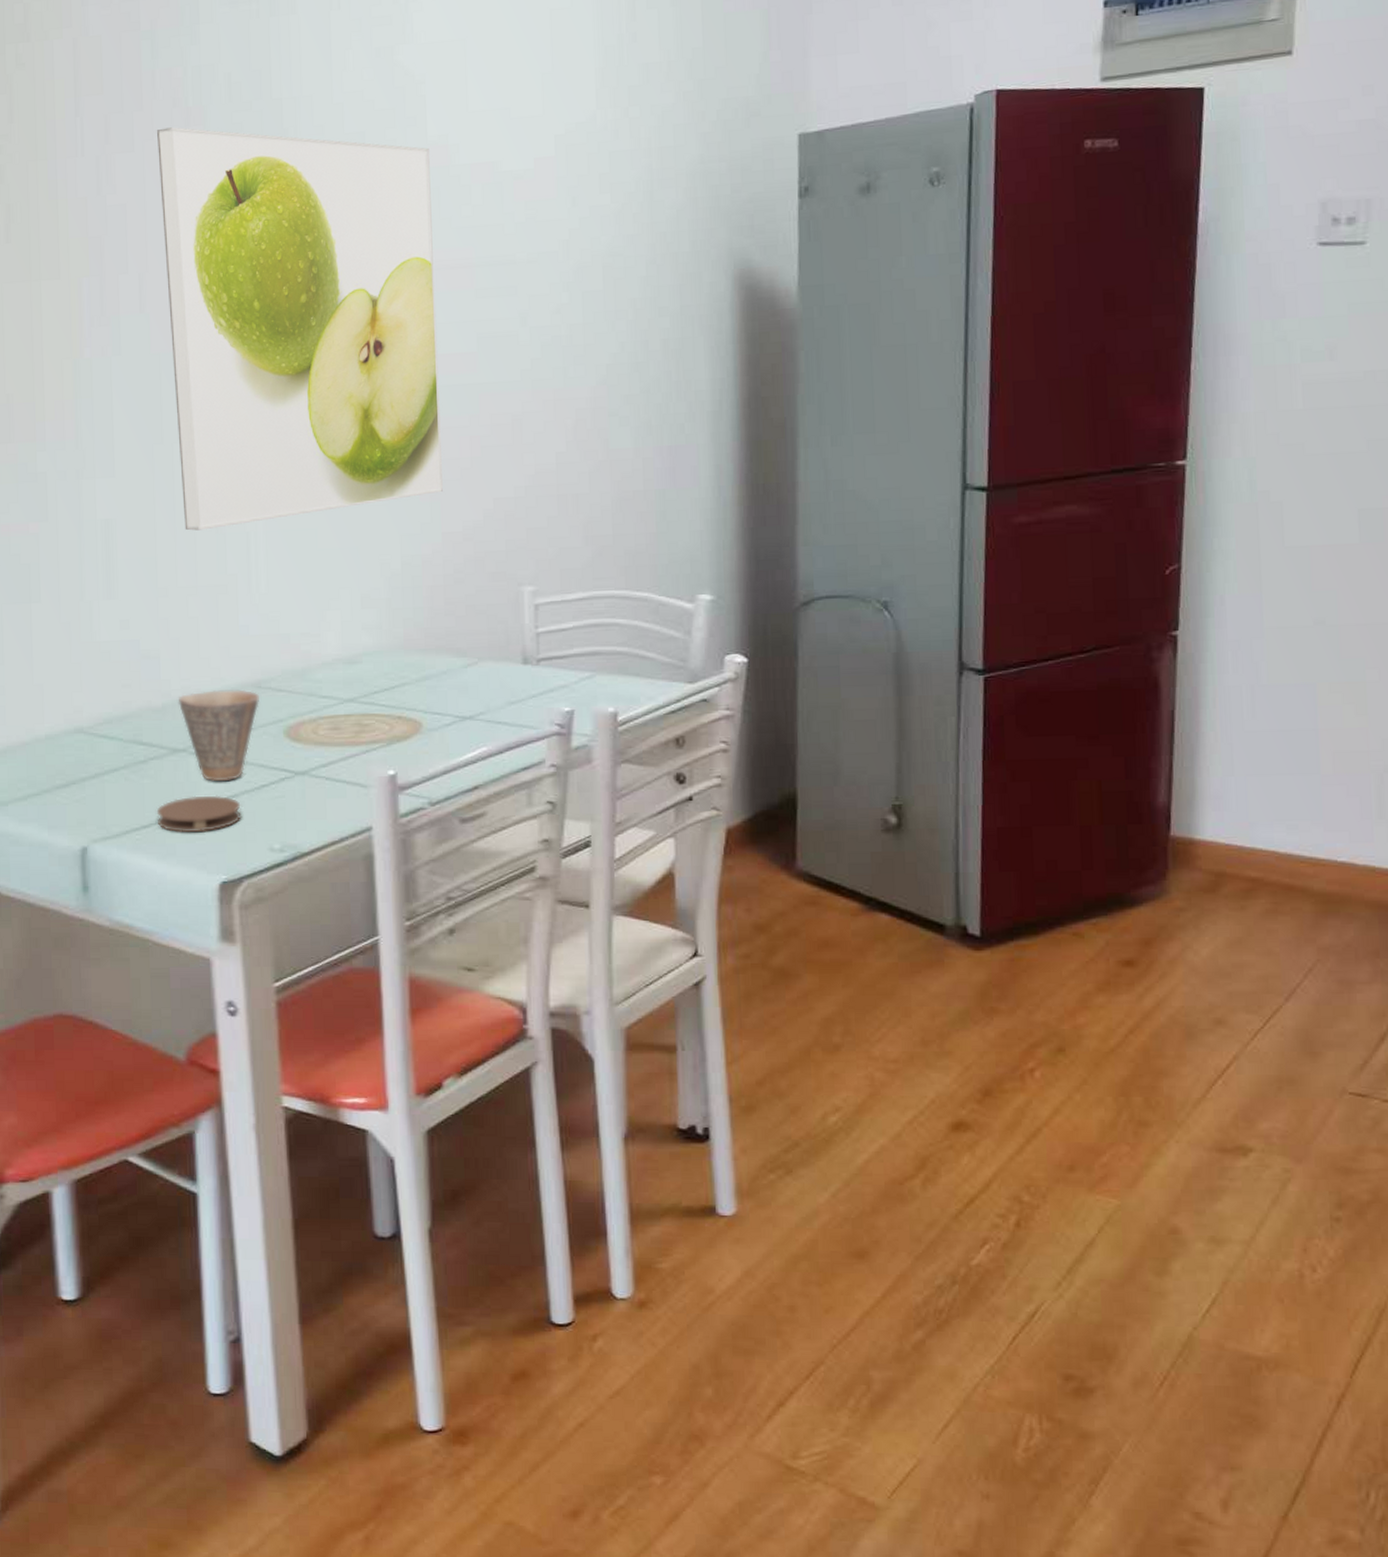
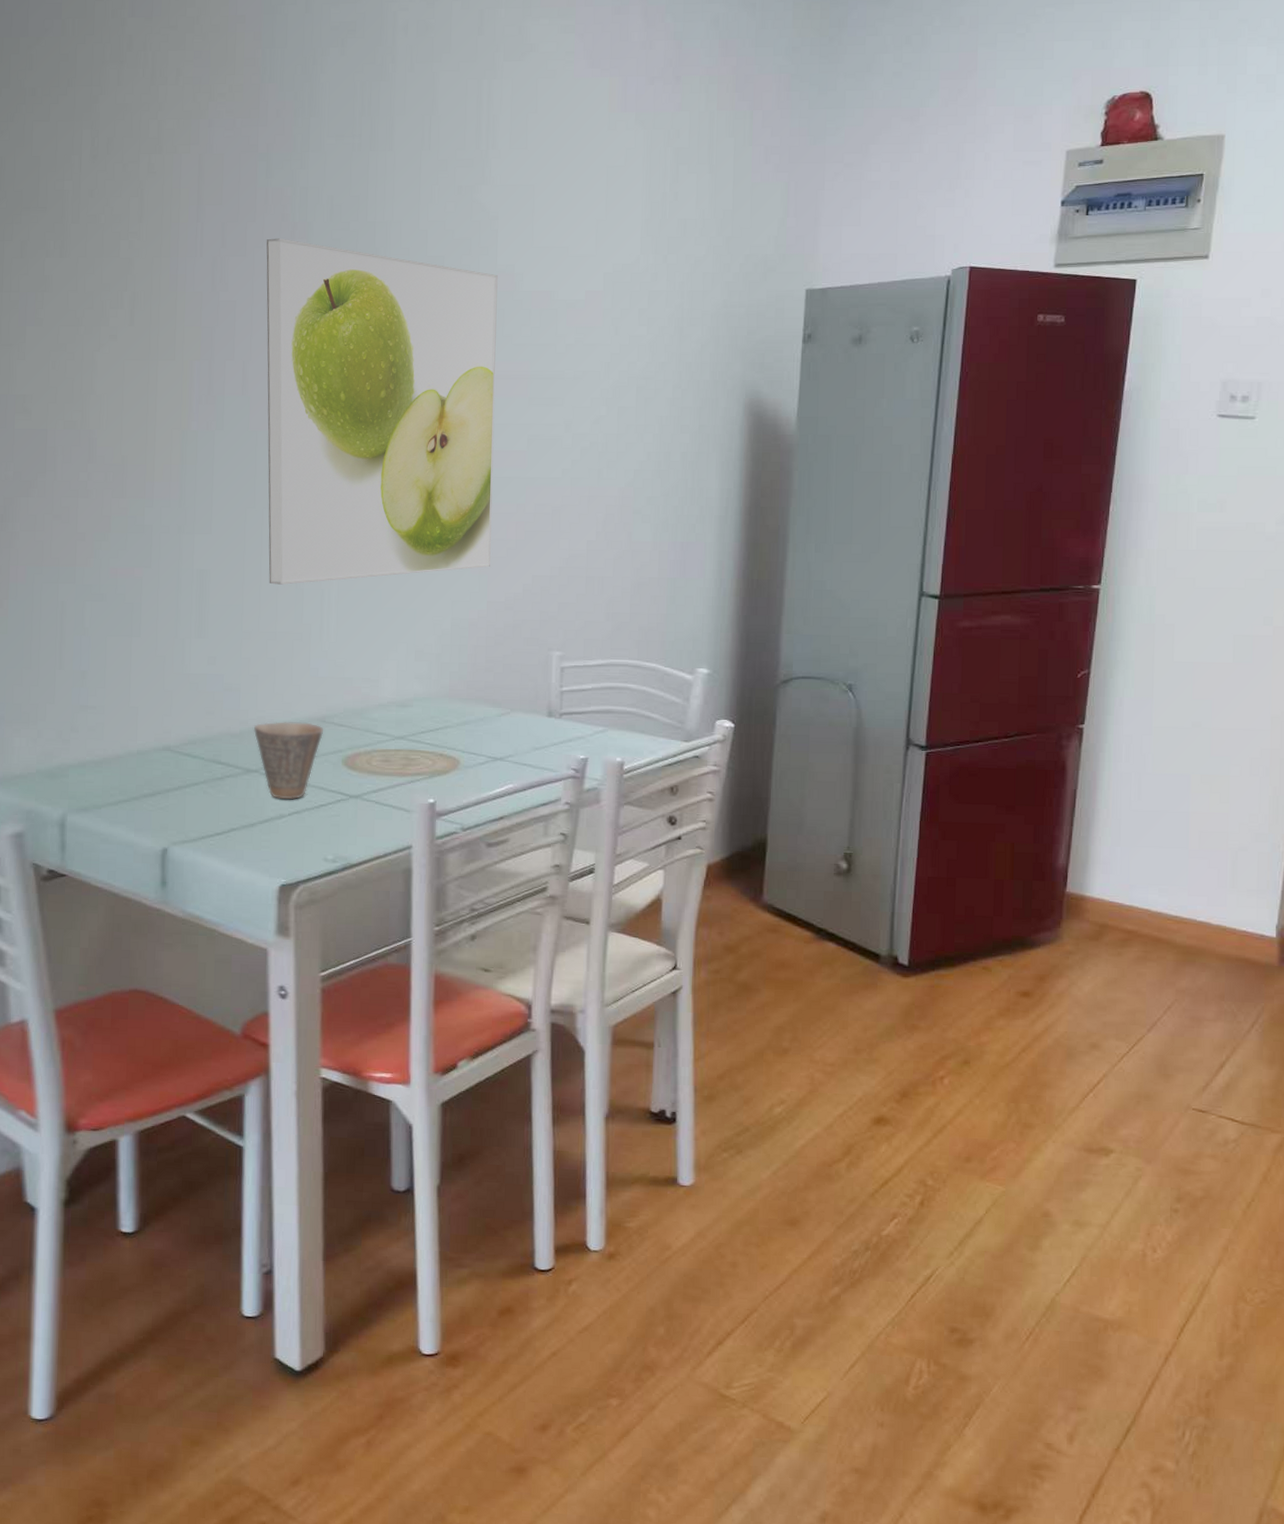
coaster: present [156,795,242,833] -> none [229,810,302,842]

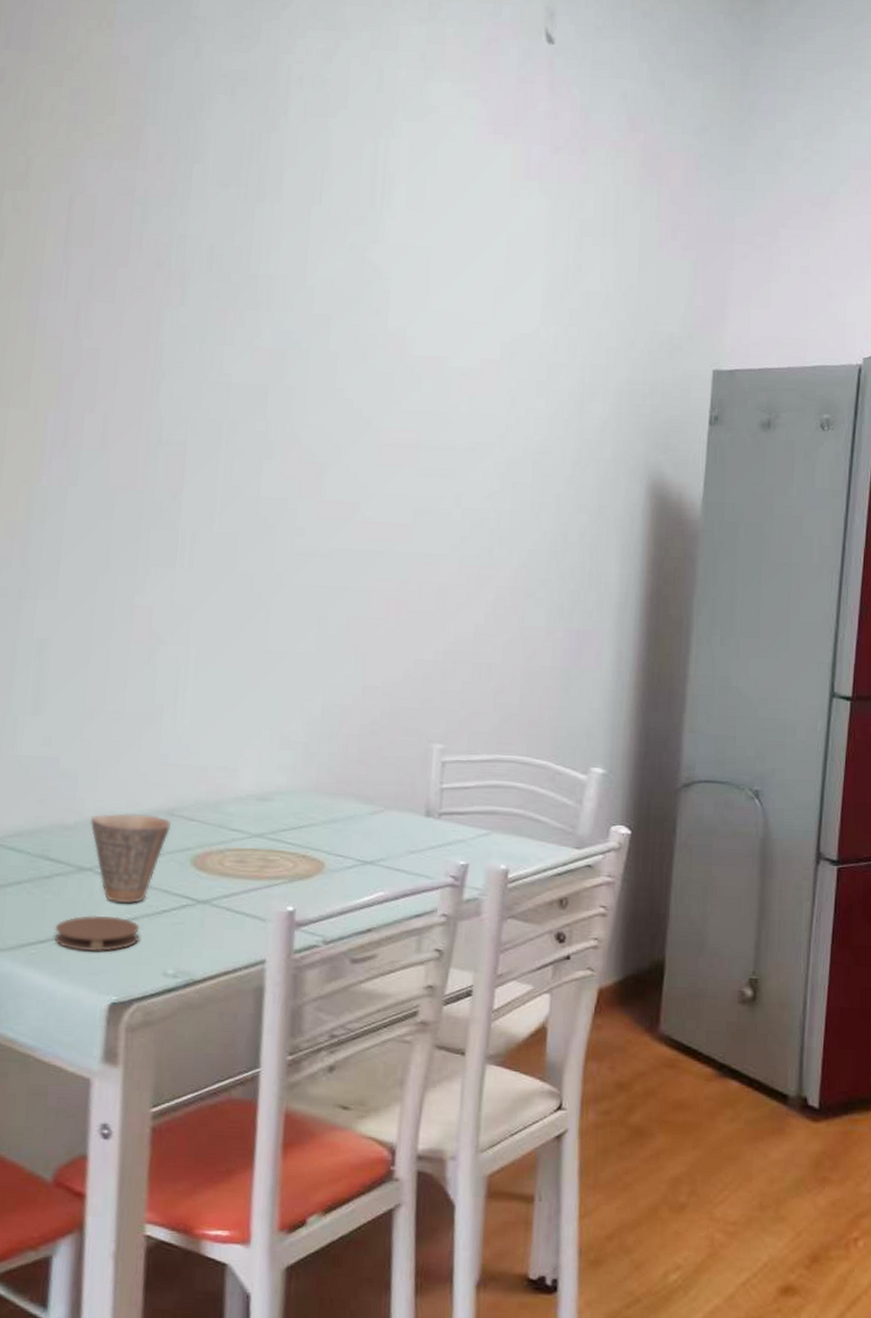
coaster: none [229,810,302,842] -> present [54,915,140,952]
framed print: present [266,238,498,585] -> none [118,285,388,659]

